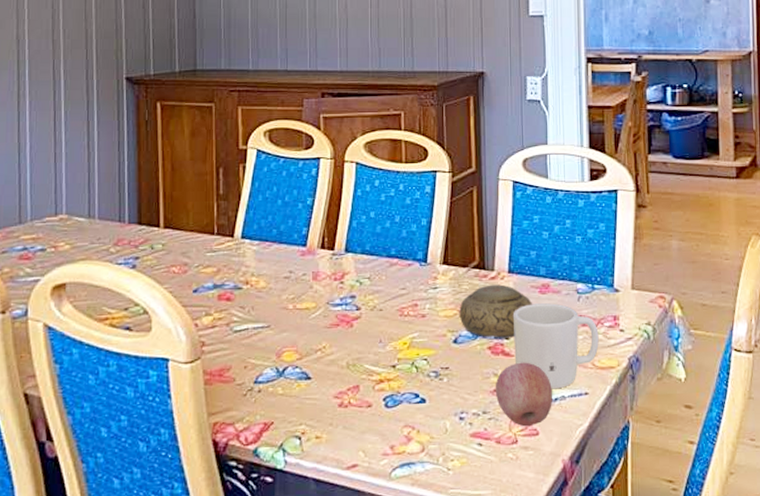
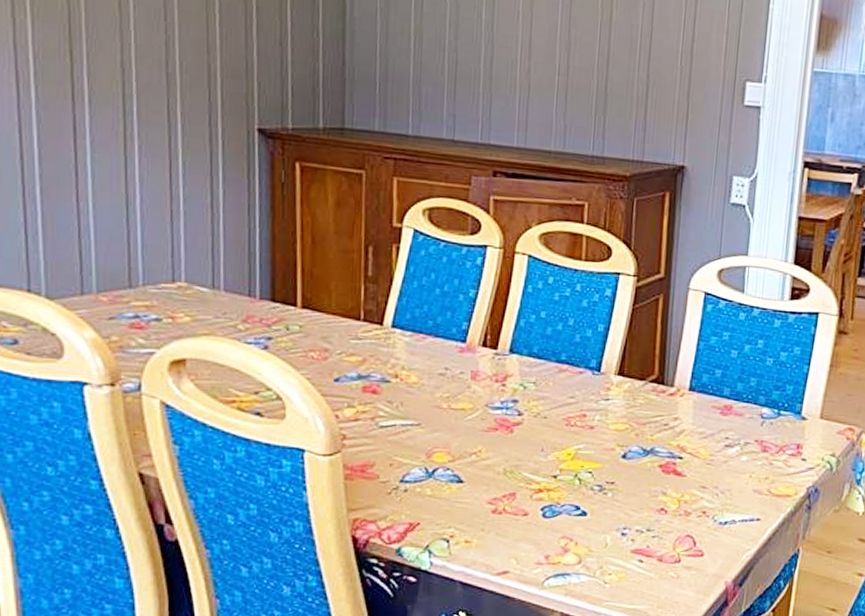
bowl: present [459,284,533,338] -> none [630,401,713,458]
fruit: present [495,362,553,427] -> none [661,483,724,548]
mug: present [512,303,599,389] -> none [686,425,779,513]

